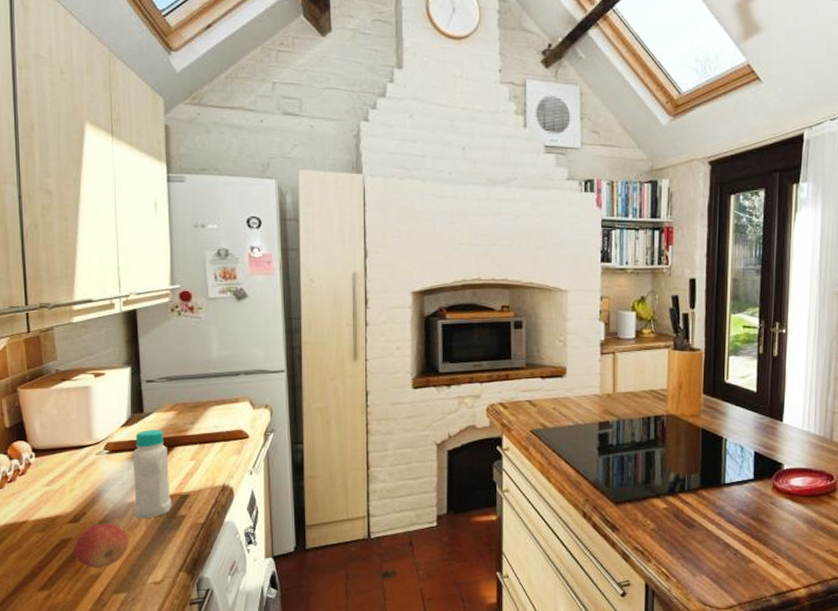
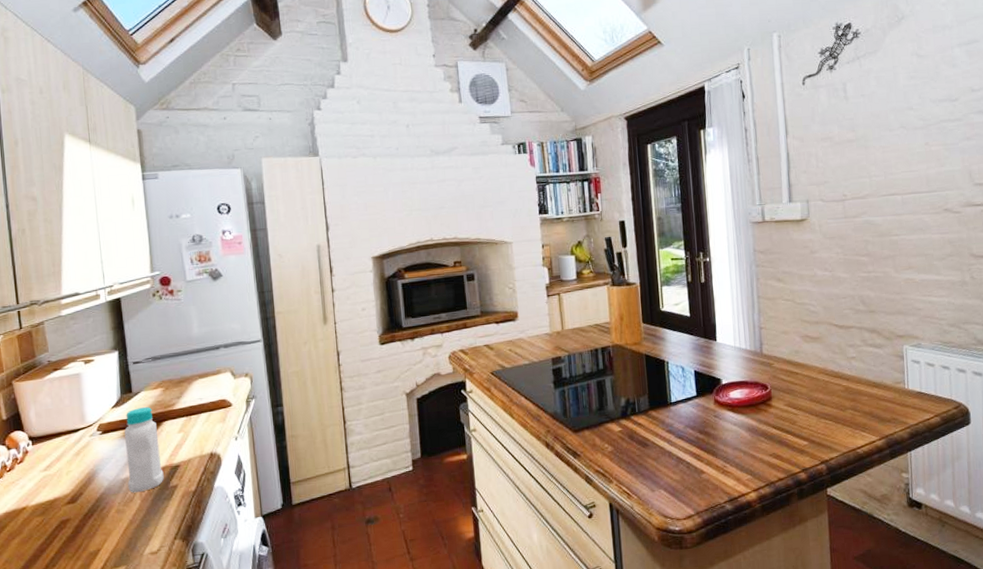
apple: present [73,523,128,568] -> none [72,500,125,545]

